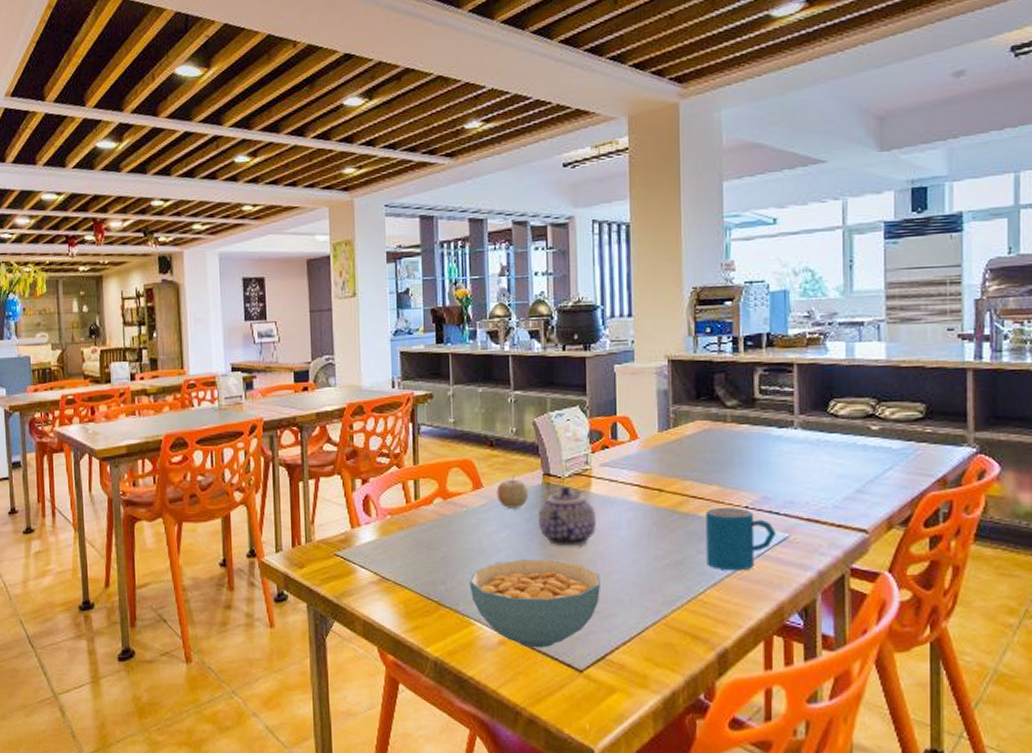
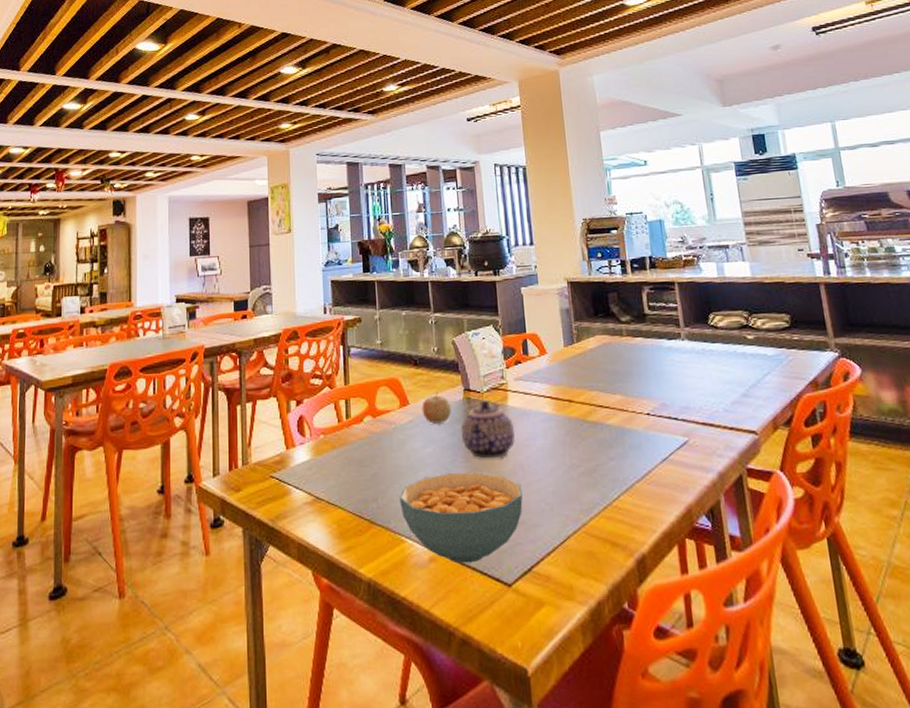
mug: present [706,508,776,571] -> none [612,415,677,476]

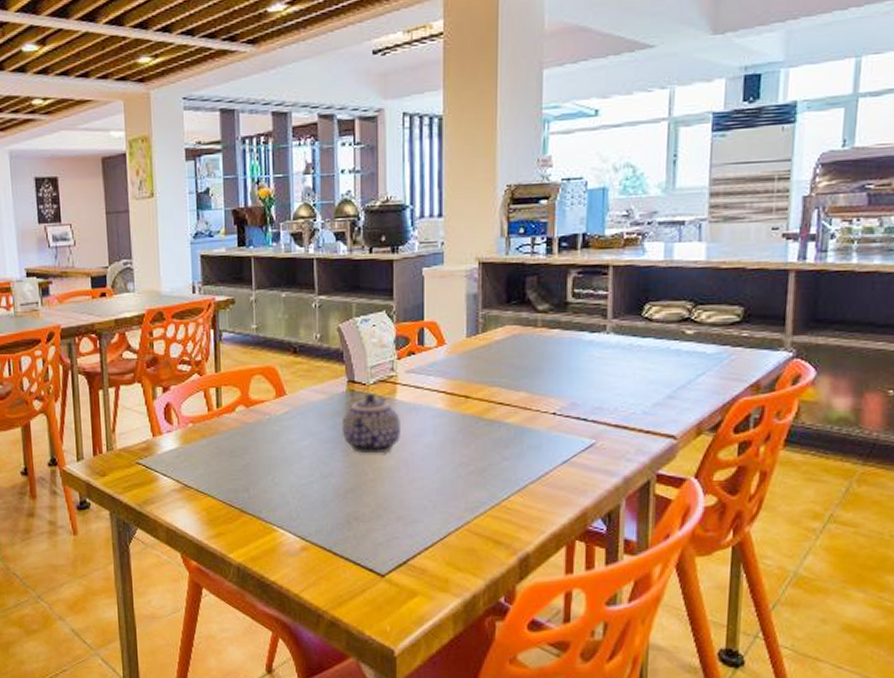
cereal bowl: present [399,472,523,564] -> none [272,467,404,554]
fruit: present [421,392,451,424] -> none [300,383,332,416]

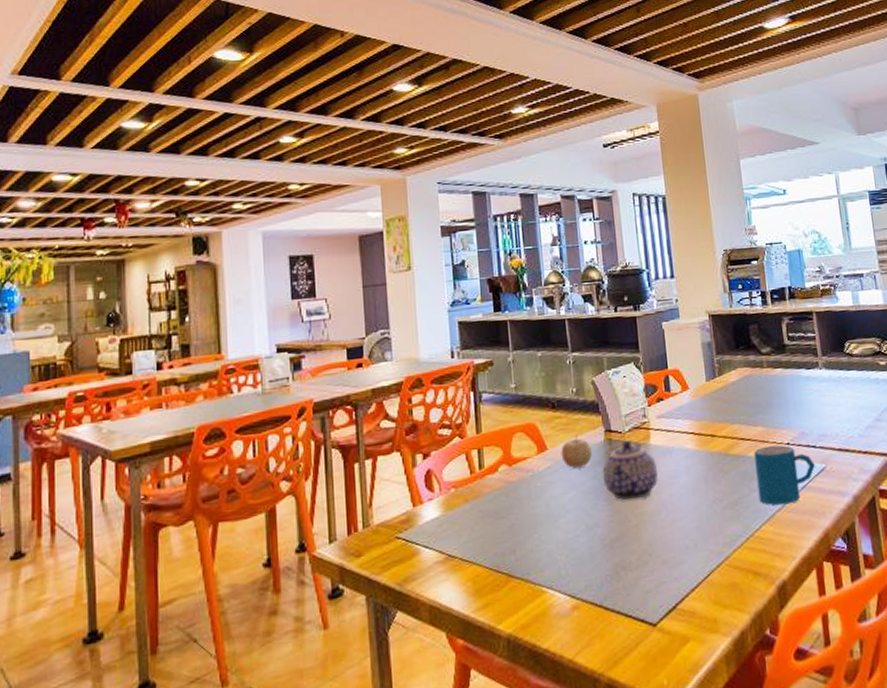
fruit: none [300,383,332,416] -> present [560,435,592,469]
mug: none [511,414,583,477] -> present [754,445,815,506]

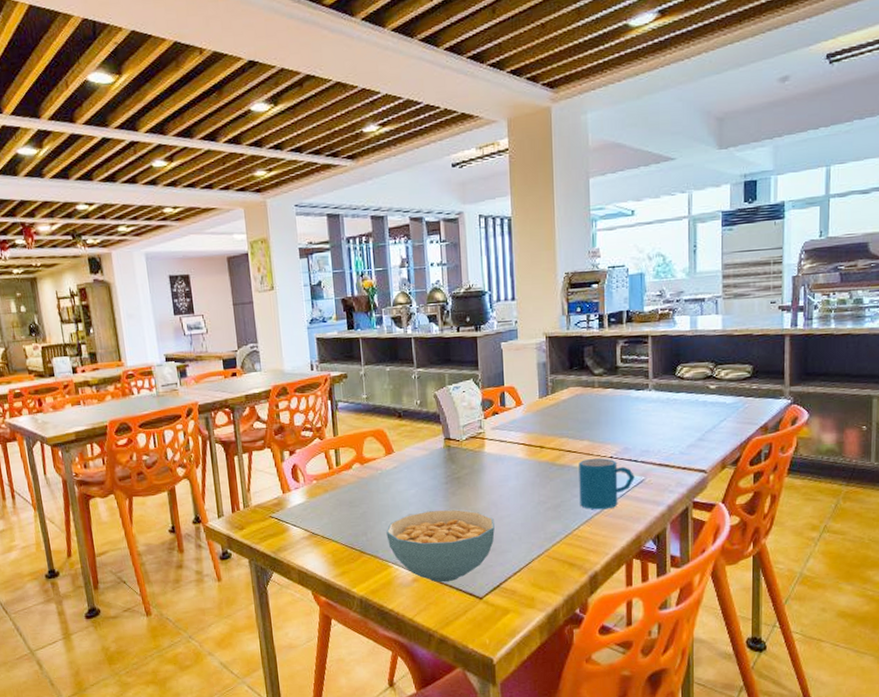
cereal bowl: none [539,514,667,609] -> present [386,509,495,583]
fruit: present [560,435,592,469] -> none [405,441,433,469]
teapot: present [602,441,658,501] -> none [441,448,491,498]

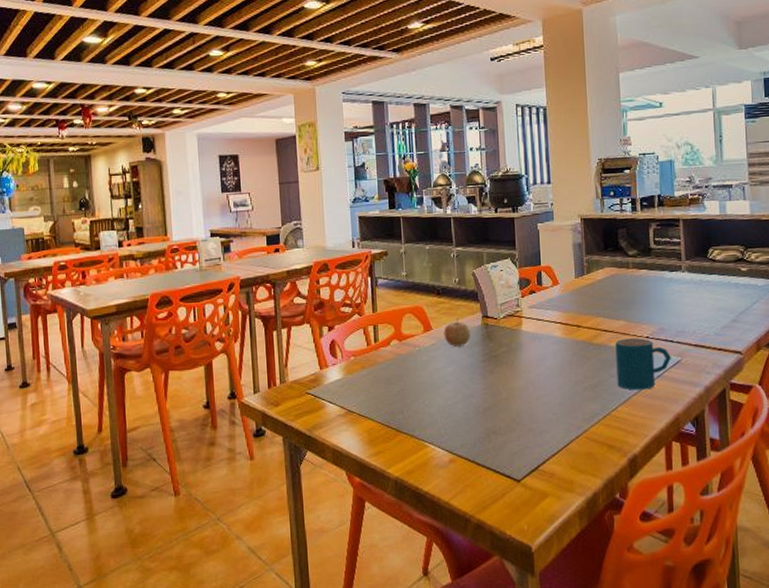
cereal bowl: present [386,509,495,583] -> none [423,388,533,464]
fruit: none [405,441,433,469] -> present [443,319,470,347]

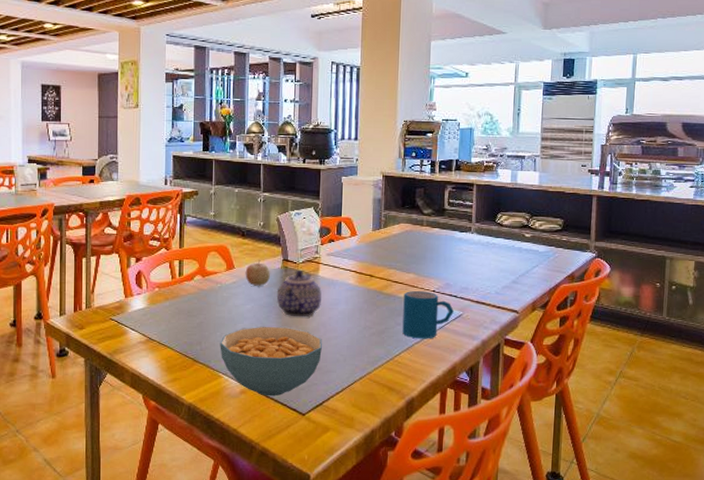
cereal bowl: none [423,388,533,464] -> present [220,327,322,397]
teapot: none [479,326,528,377] -> present [276,270,322,318]

